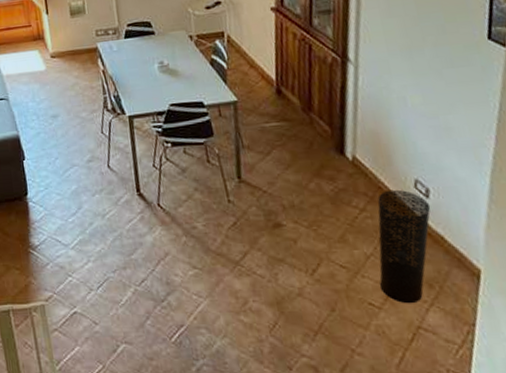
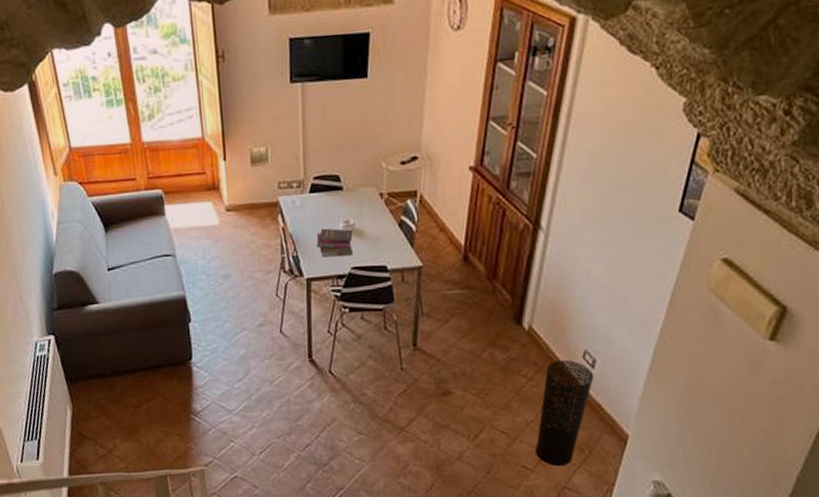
books: none [134,69,170,96] -> present [316,228,353,258]

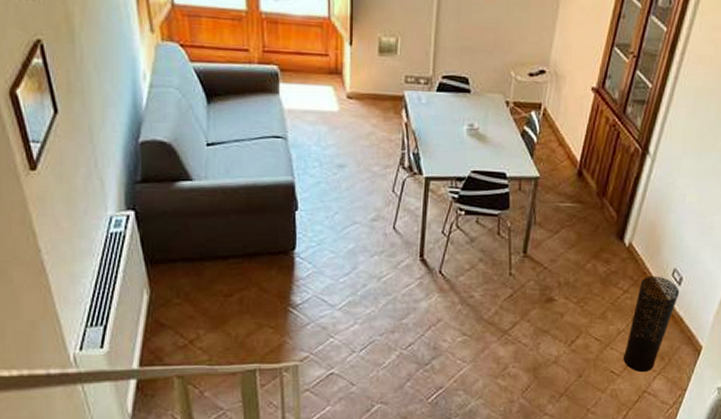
books: present [316,228,353,258] -> none [439,128,476,159]

